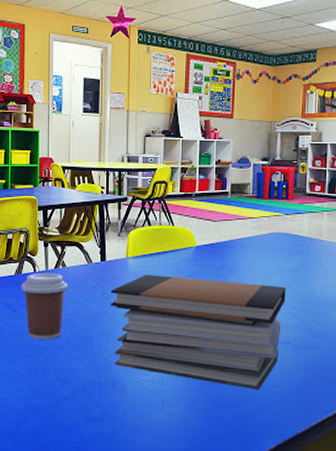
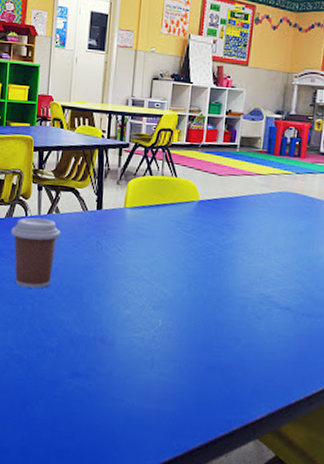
book stack: present [110,275,286,390] -> none [103,227,291,356]

